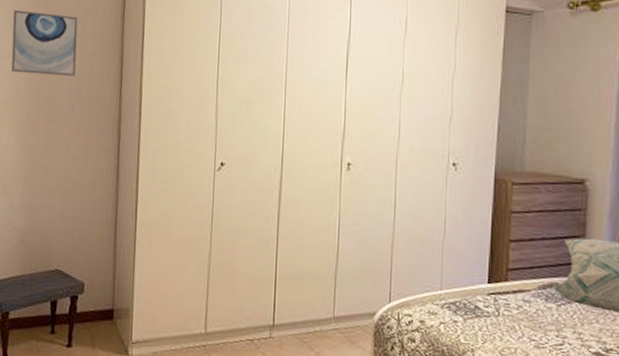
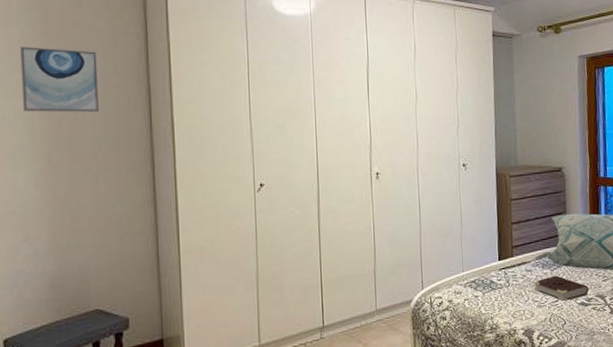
book: none [532,312,609,347] -> present [534,275,589,301]

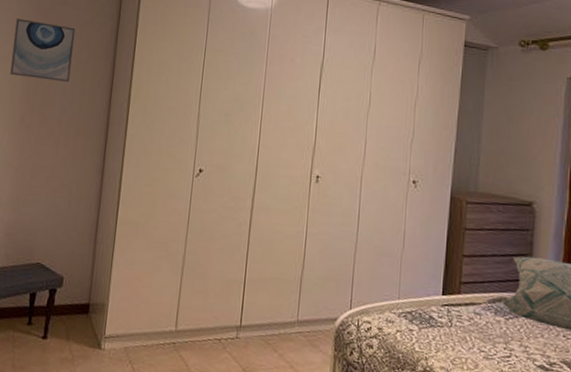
book: present [534,275,589,301] -> none [482,325,553,359]

